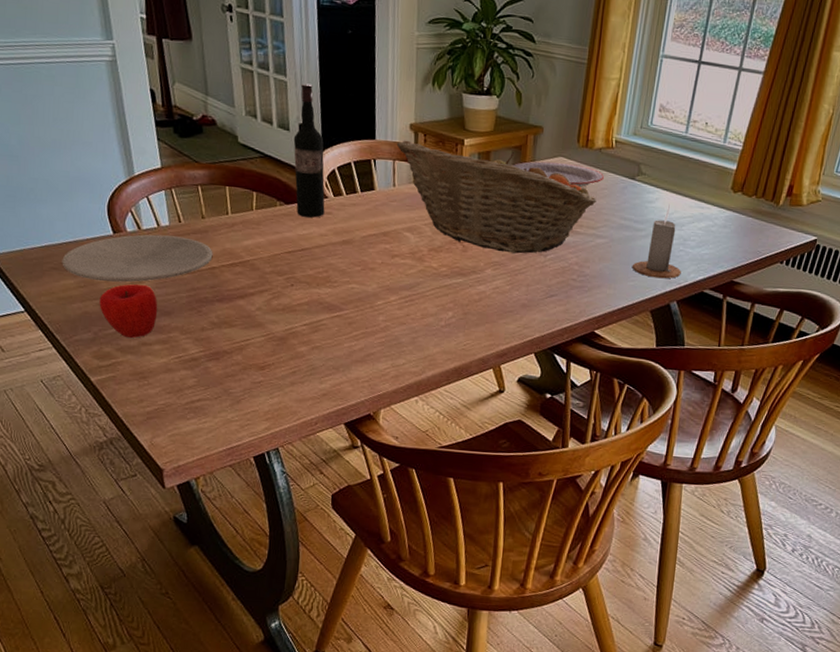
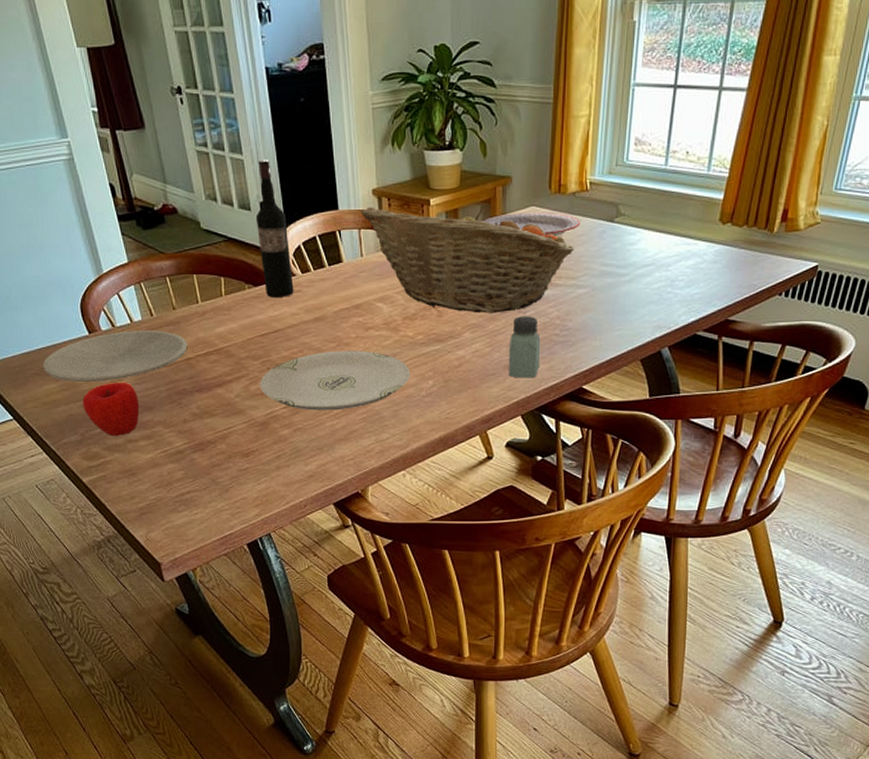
plate: none [282,274,432,333] -> present [260,350,411,411]
saltshaker: none [525,258,559,319] -> present [508,316,541,378]
candle: present [632,203,681,279] -> none [617,243,671,325]

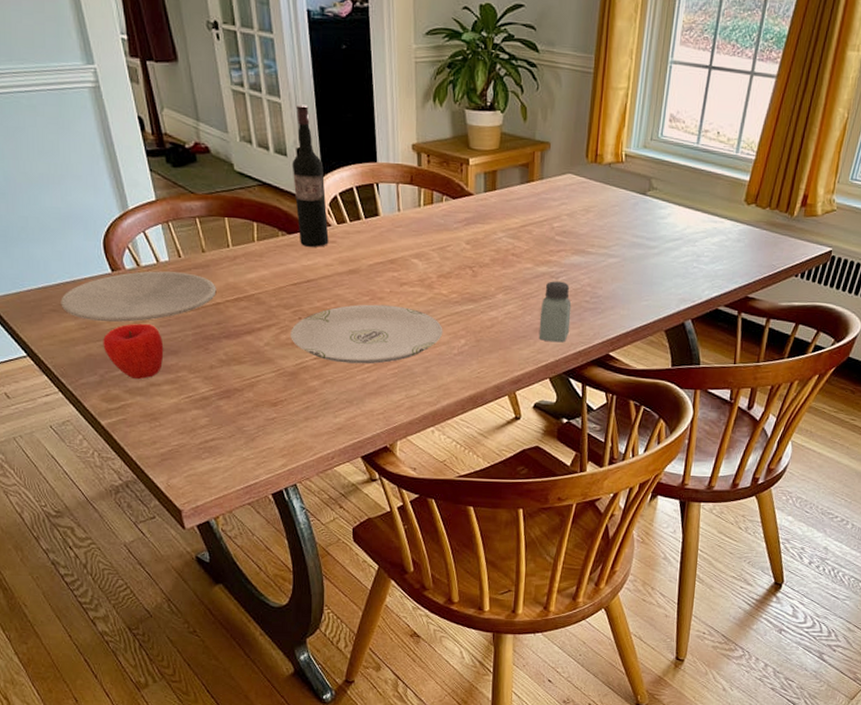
fruit basket: present [360,207,574,313] -> none [399,161,607,277]
plate: present [483,212,581,236] -> none [520,179,615,205]

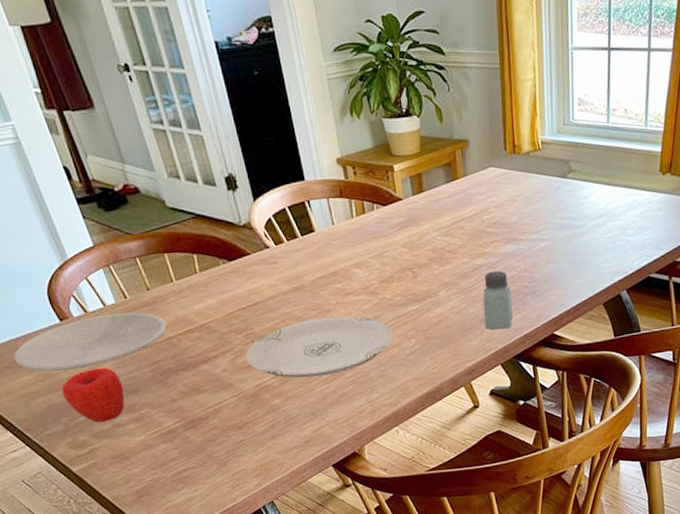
wine bottle: present [292,104,329,247] -> none [217,134,270,271]

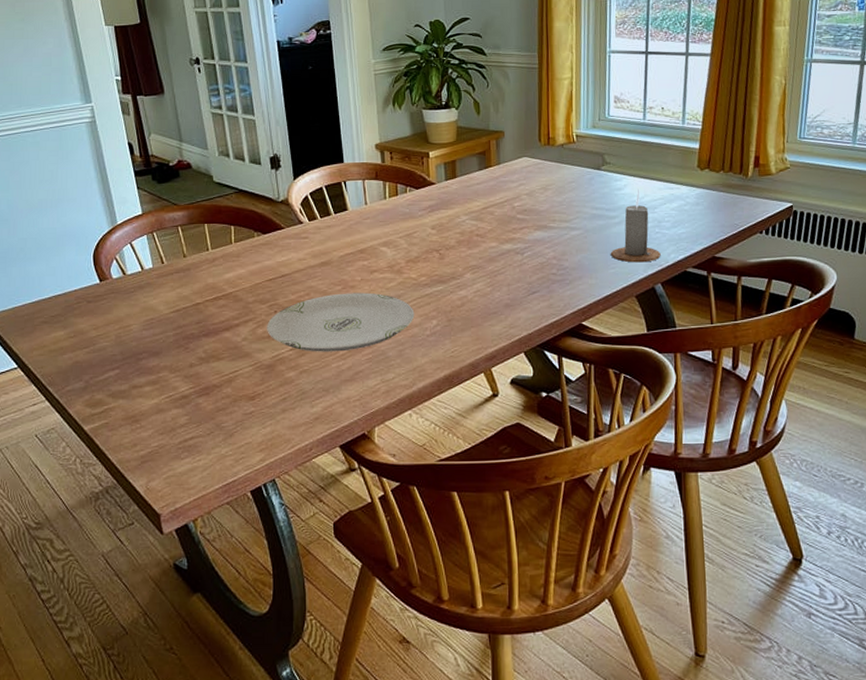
plate: present [13,312,167,372] -> none [52,277,197,329]
apple: present [61,367,125,423] -> none [89,329,146,383]
saltshaker: present [483,271,513,330] -> none [508,257,540,316]
candle: none [578,196,626,272] -> present [610,188,661,263]

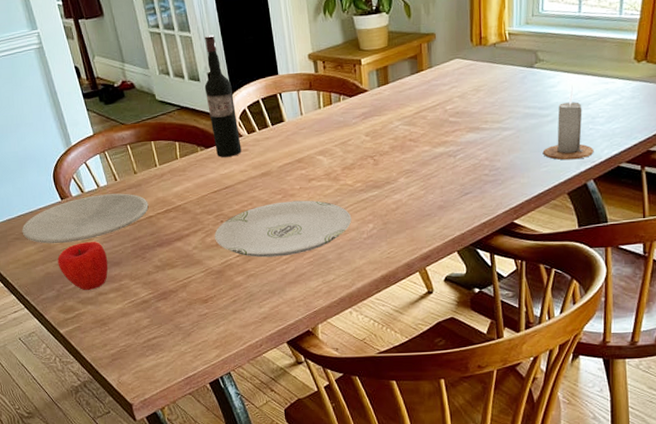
plate: none [52,277,197,329] -> present [22,193,149,244]
apple: none [89,329,146,383] -> present [57,242,108,291]
wine bottle: none [266,119,301,244] -> present [204,34,242,158]

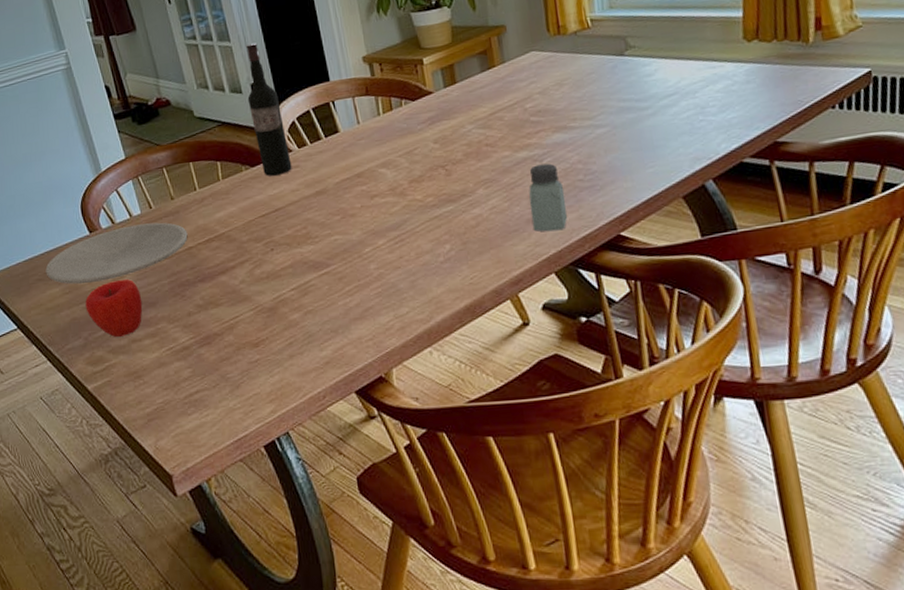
plate: present [215,200,352,258] -> none [264,220,425,290]
saltshaker: none [442,159,472,217] -> present [529,163,567,232]
candle: present [542,85,594,161] -> none [646,71,709,159]

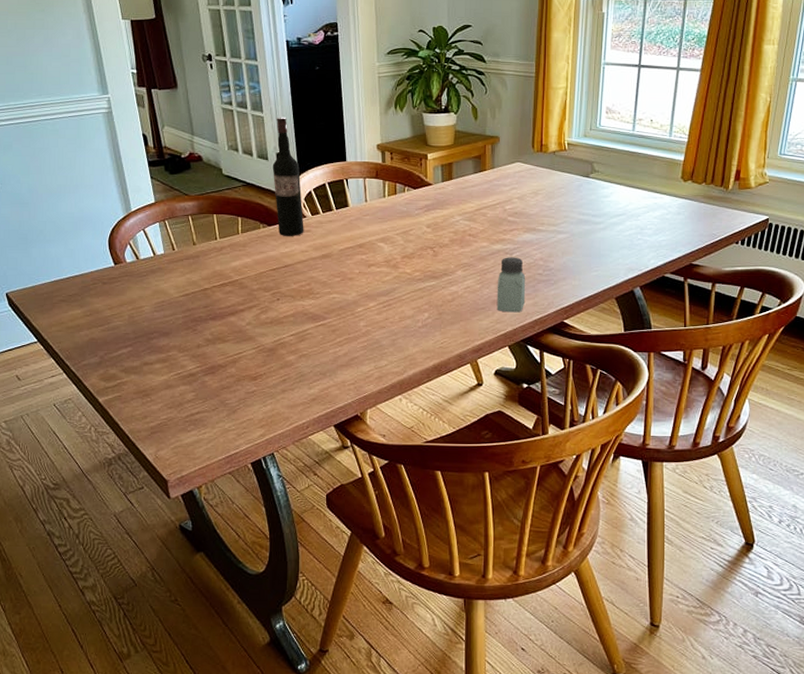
plate: present [45,222,188,284] -> none [69,263,205,309]
apple: present [85,279,143,338] -> none [104,310,157,360]

